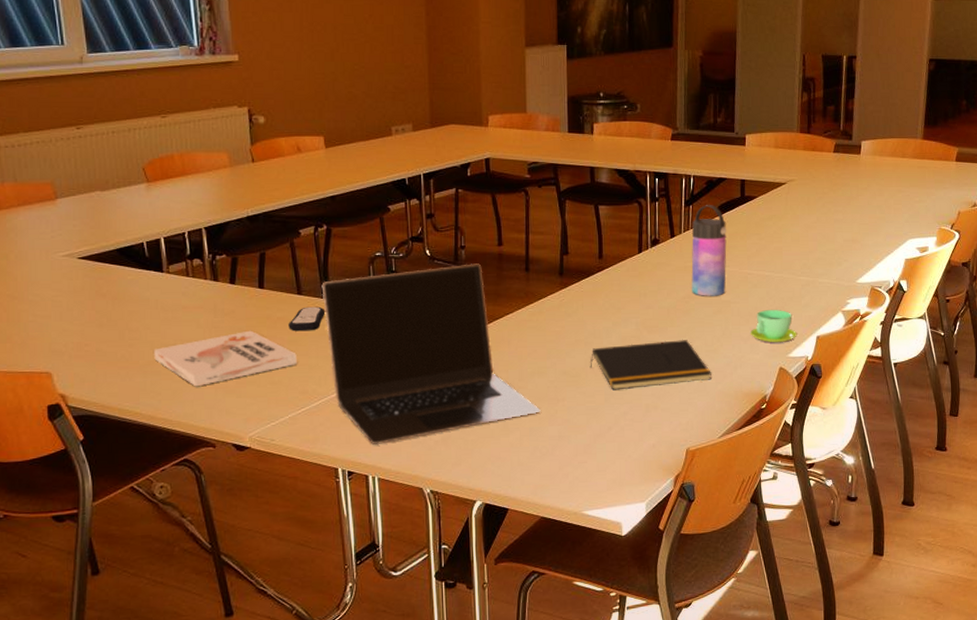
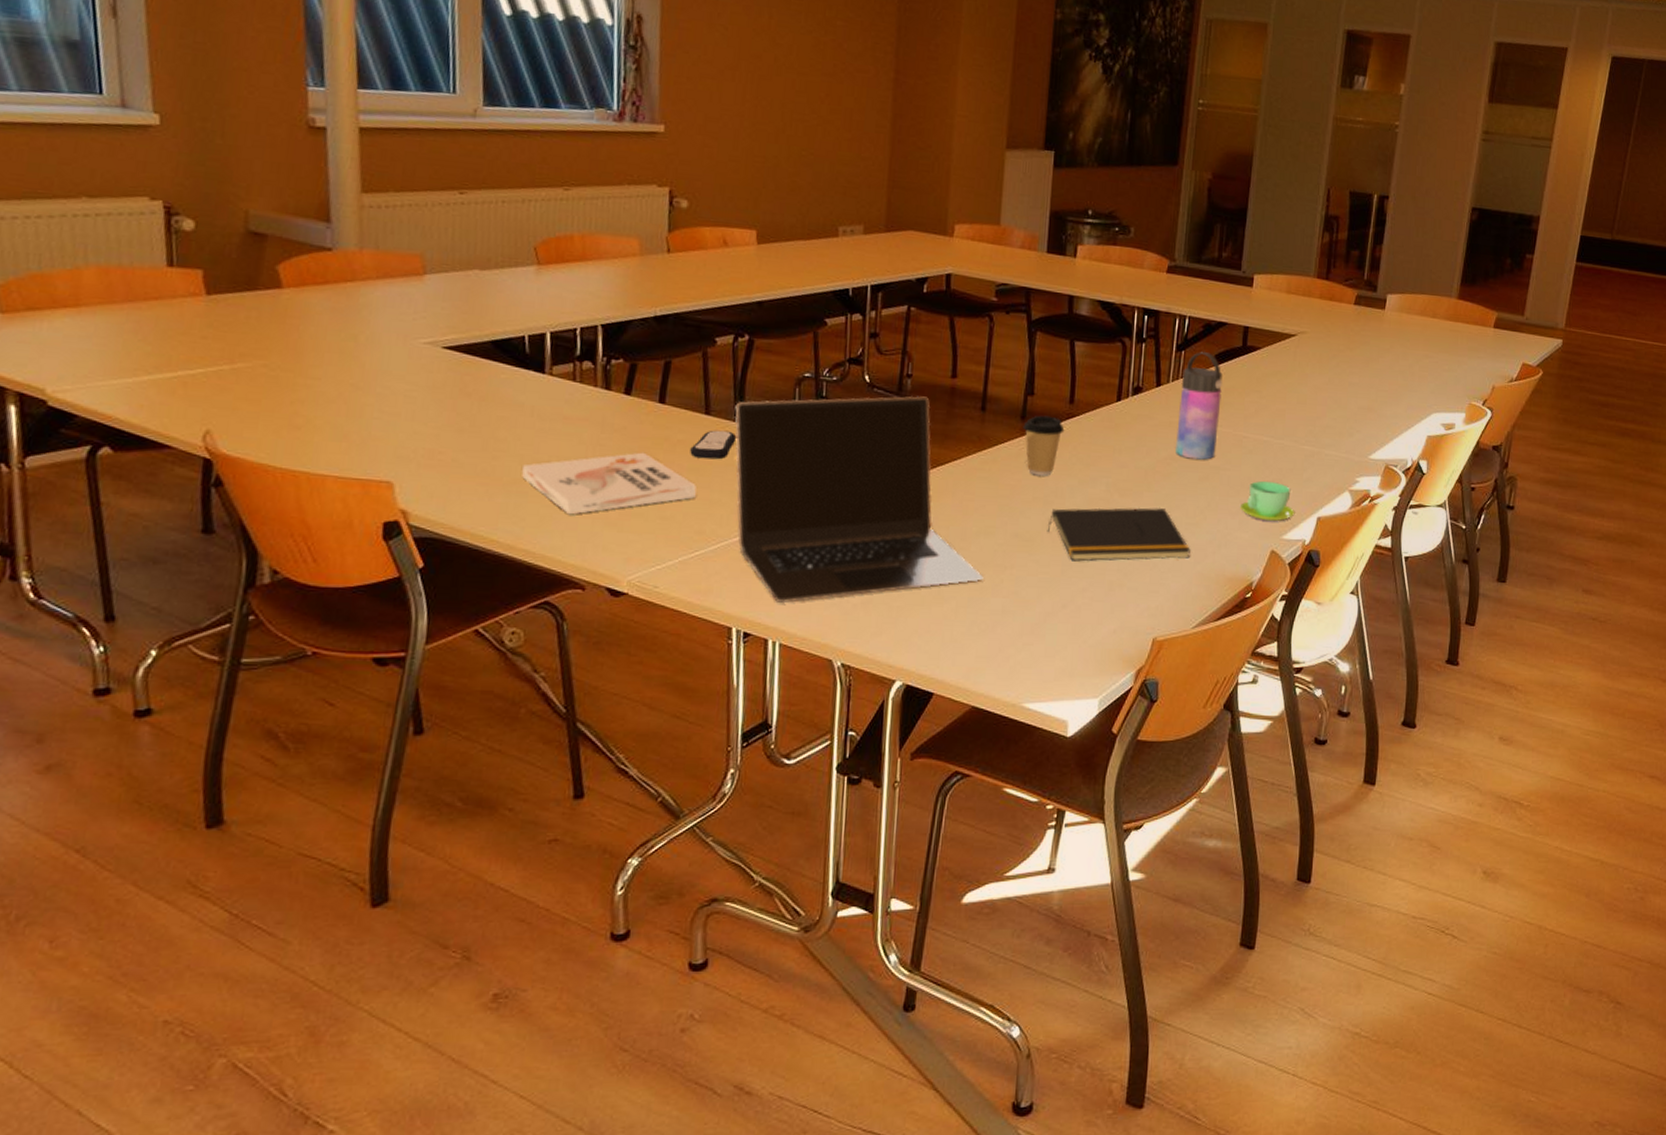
coffee cup: none [561,270,597,321] -> present [1023,415,1065,476]

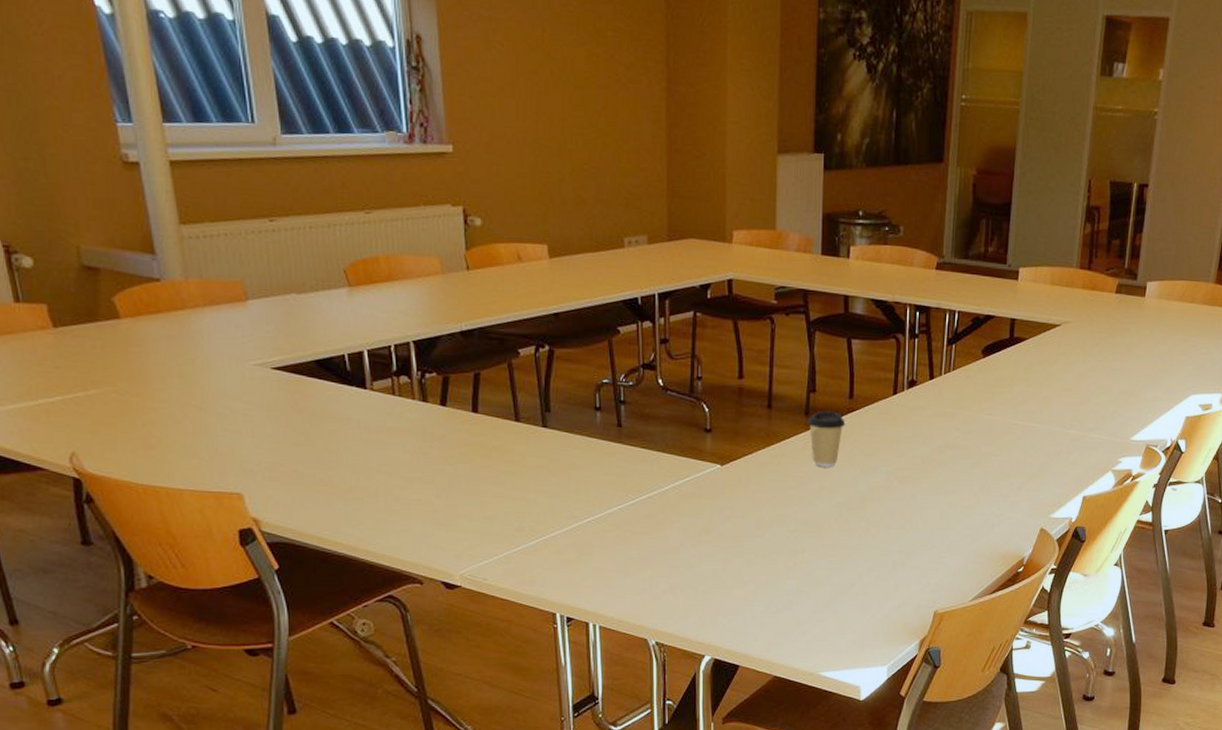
book: present [522,452,696,515] -> none [356,458,513,518]
remote control: present [690,430,737,460] -> none [505,435,546,463]
laptop: present [734,395,984,604] -> none [542,397,778,591]
notepad: present [1047,507,1190,562] -> none [834,492,966,545]
water bottle: present [1176,352,1223,460] -> none [950,345,992,447]
cup: present [1240,481,1295,522] -> none [1011,465,1062,502]

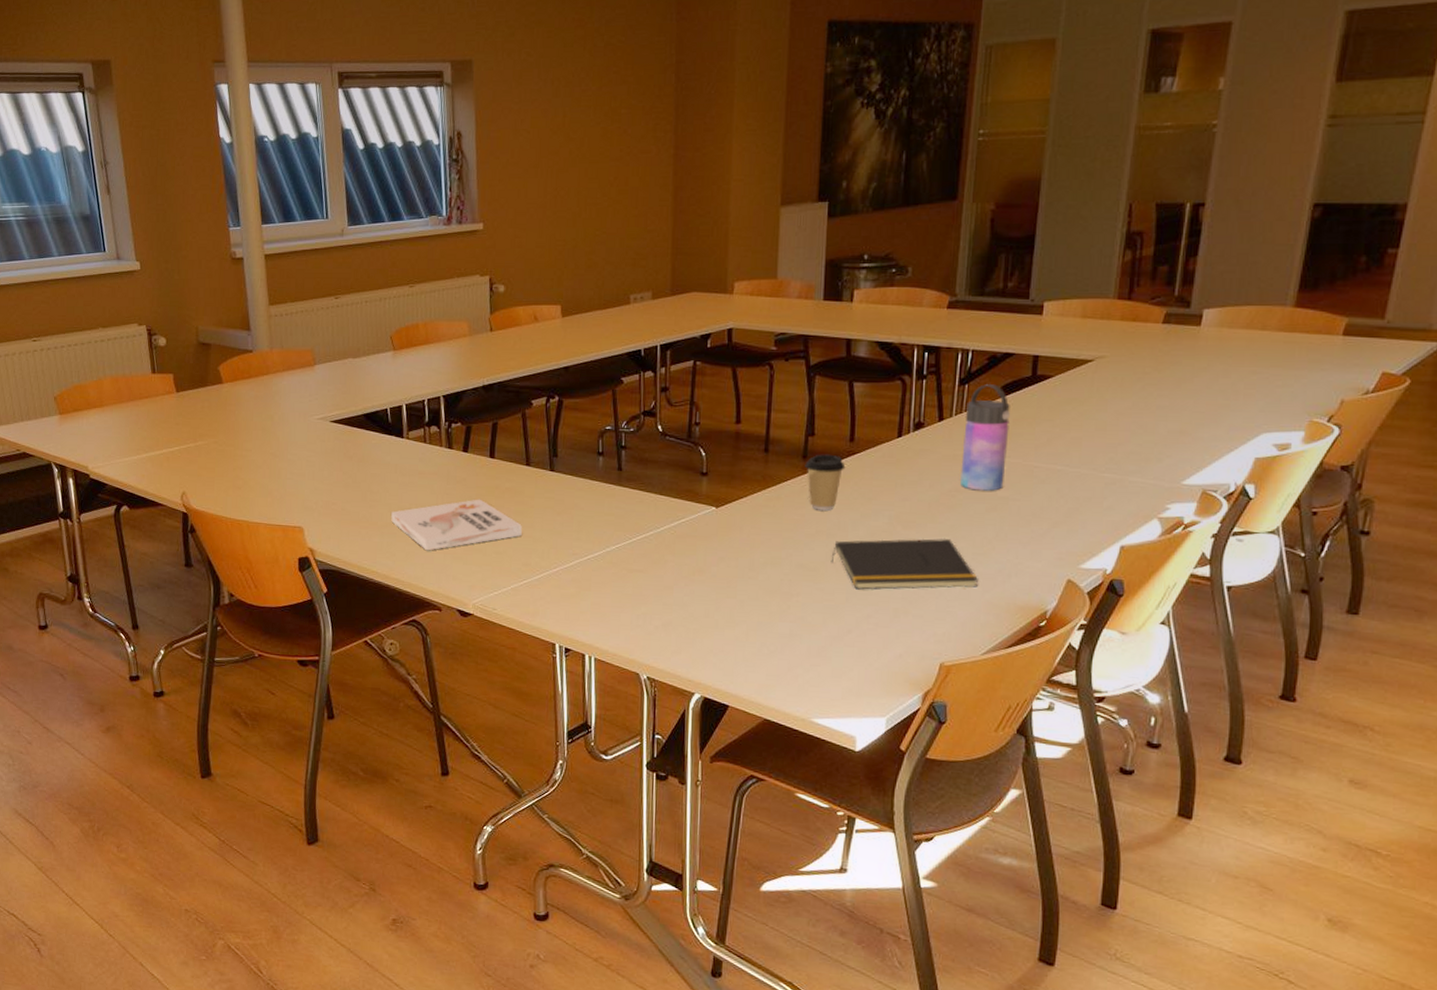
book: none [356,458,513,518] -> present [391,499,522,551]
notepad: none [834,492,966,545] -> present [831,538,978,590]
water bottle: none [950,345,992,447] -> present [960,384,1010,491]

